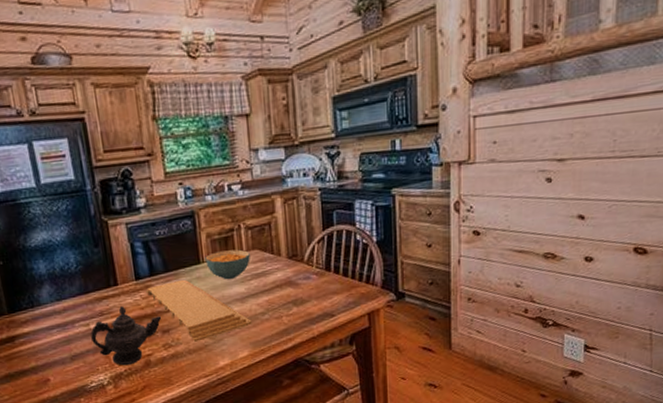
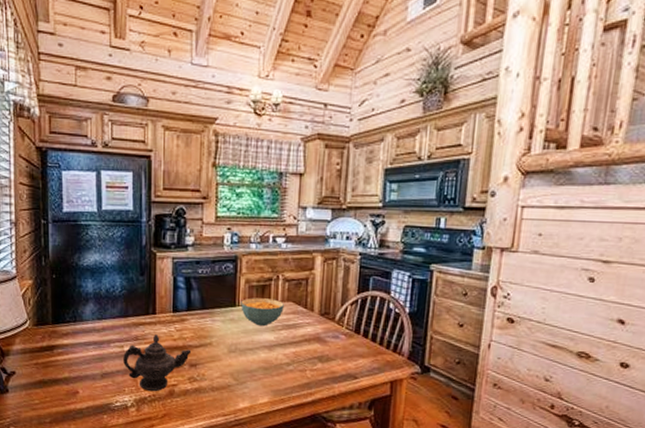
cutting board: present [145,279,252,342] -> none [180,318,276,381]

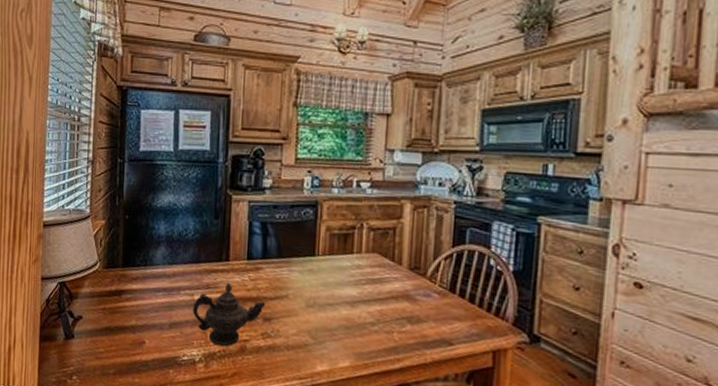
cereal bowl: present [241,298,284,327] -> none [320,247,368,280]

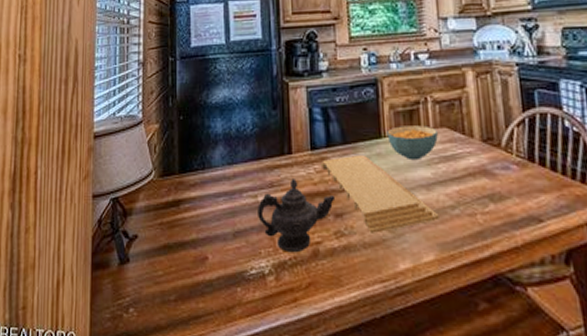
cutting board: none [255,268,359,339] -> present [320,154,439,233]
cereal bowl: none [320,247,368,280] -> present [387,125,438,161]

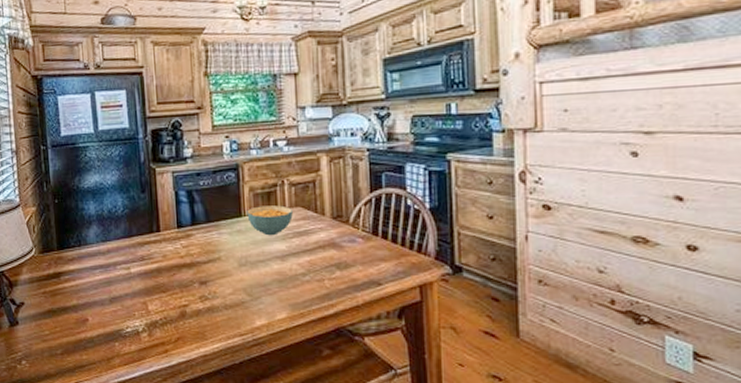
teapot: present [258,179,336,253] -> none [130,253,200,314]
cutting board: present [320,154,439,233] -> none [186,231,292,297]

